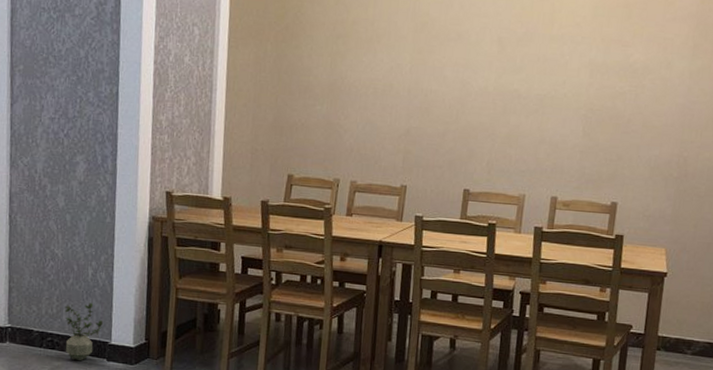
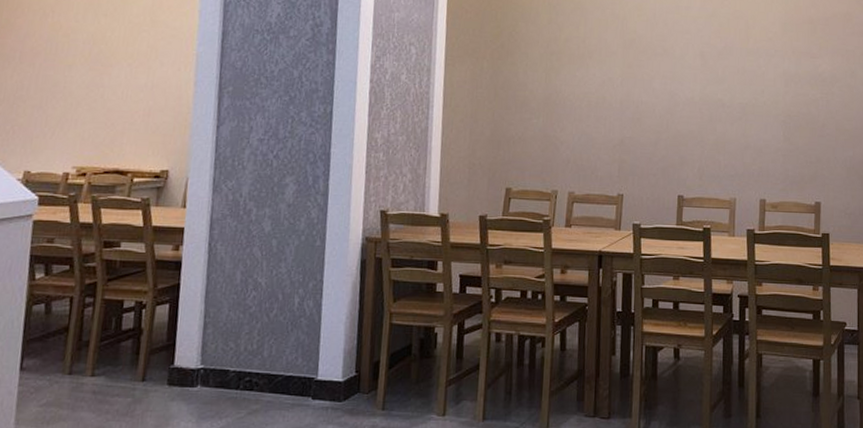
potted plant: present [65,302,103,361] -> none [265,334,309,402]

